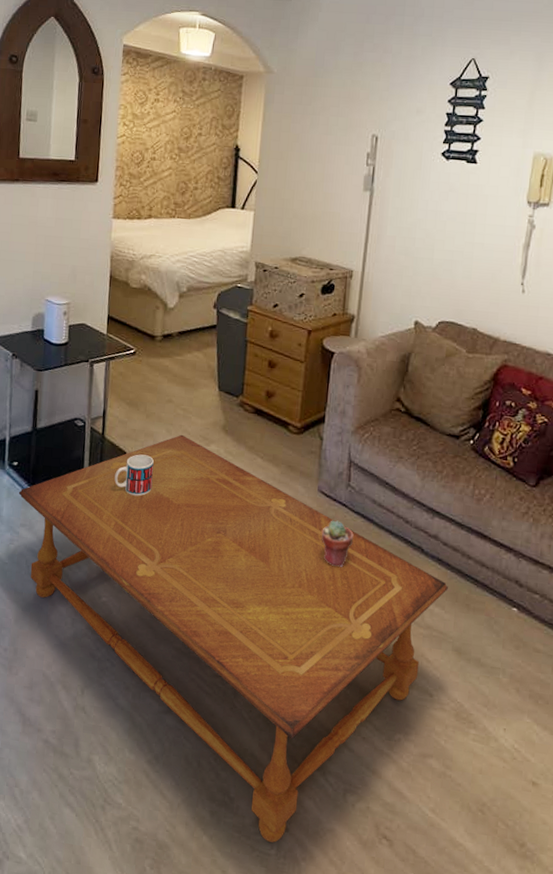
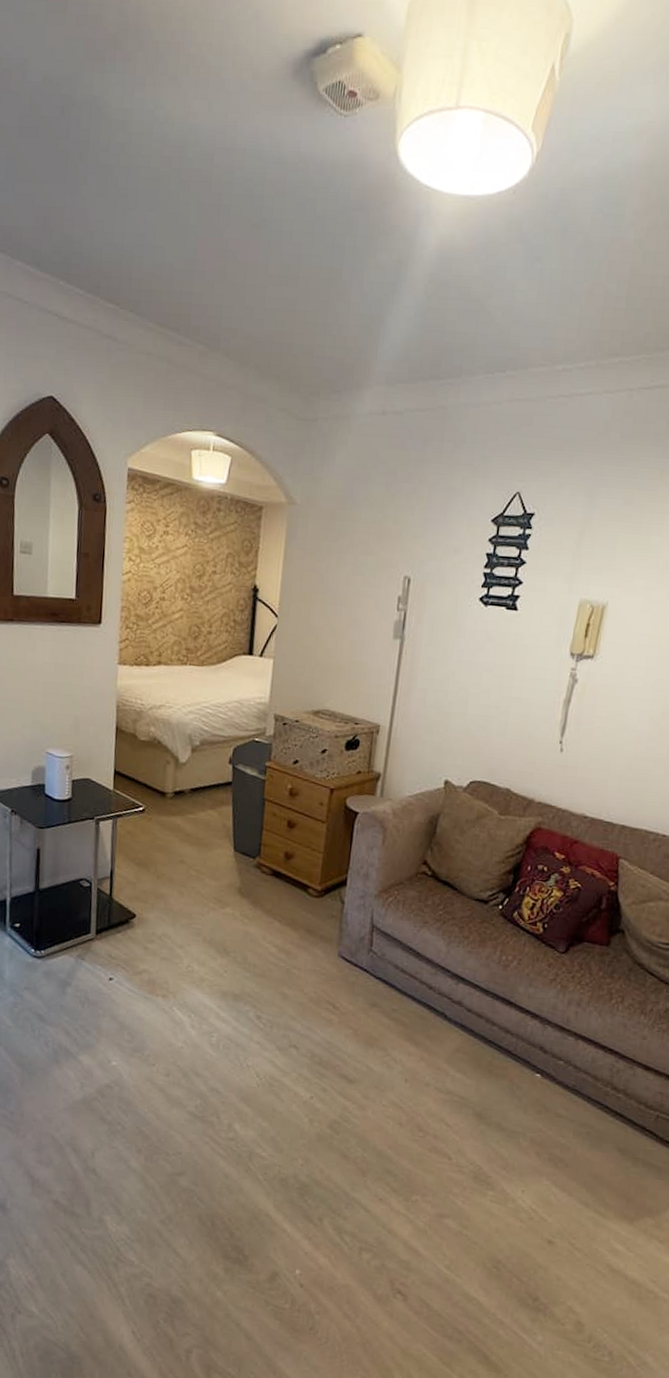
coffee table: present [18,434,448,843] -> none [21,896,471,1298]
mug: present [114,454,154,497] -> none [123,916,165,960]
potted succulent: present [321,520,354,567] -> none [341,985,375,1033]

